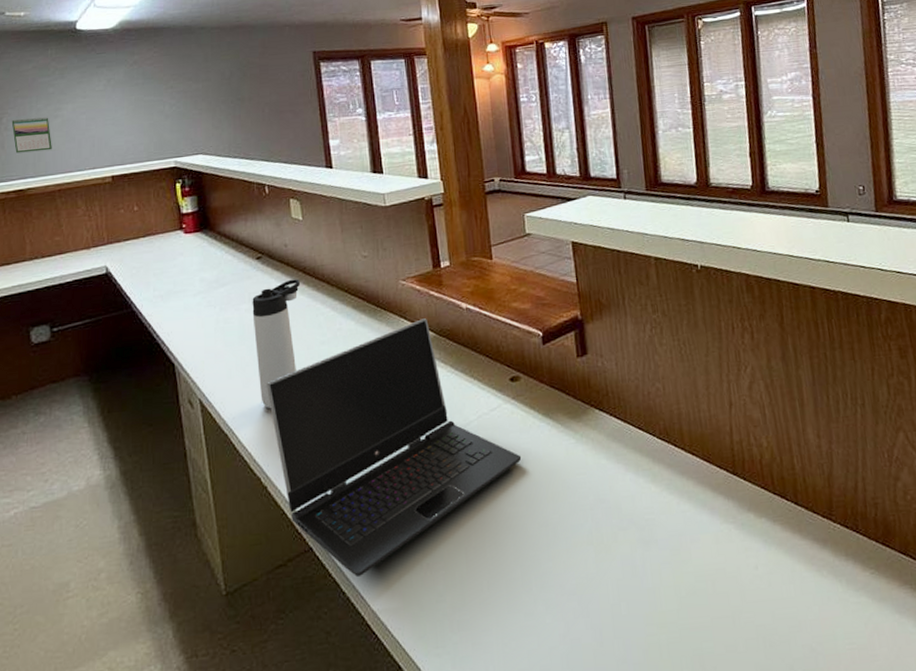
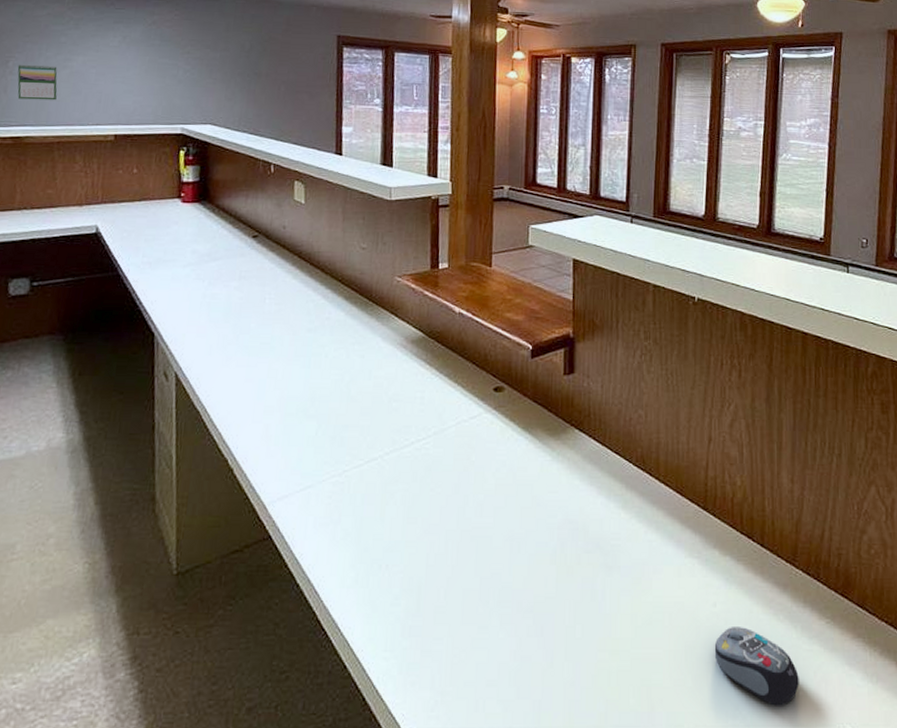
thermos bottle: present [252,279,301,408] -> none [238,262,295,390]
laptop computer: present [265,318,522,578] -> none [245,318,496,572]
computer mouse: none [761,586,852,662] -> present [714,627,799,706]

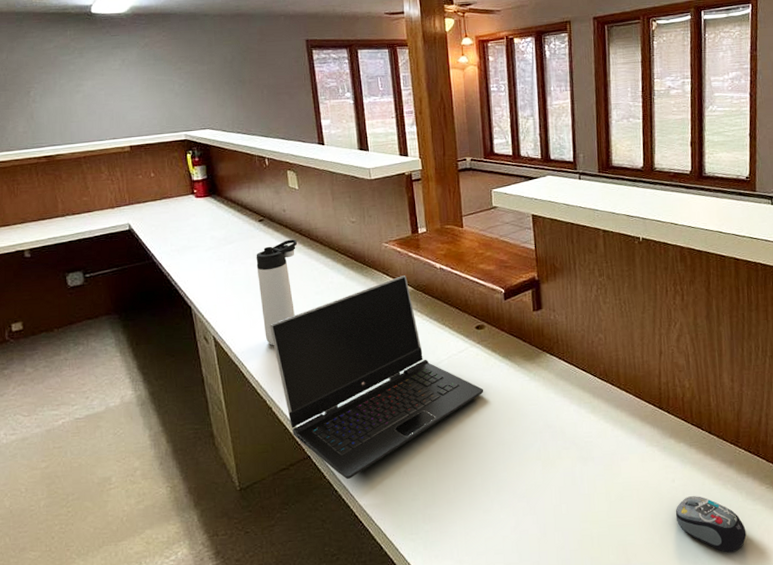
calendar: present [17,64,58,101] -> none [38,91,76,123]
thermos bottle: none [238,262,295,390] -> present [256,239,298,345]
laptop computer: none [245,318,496,572] -> present [269,275,484,480]

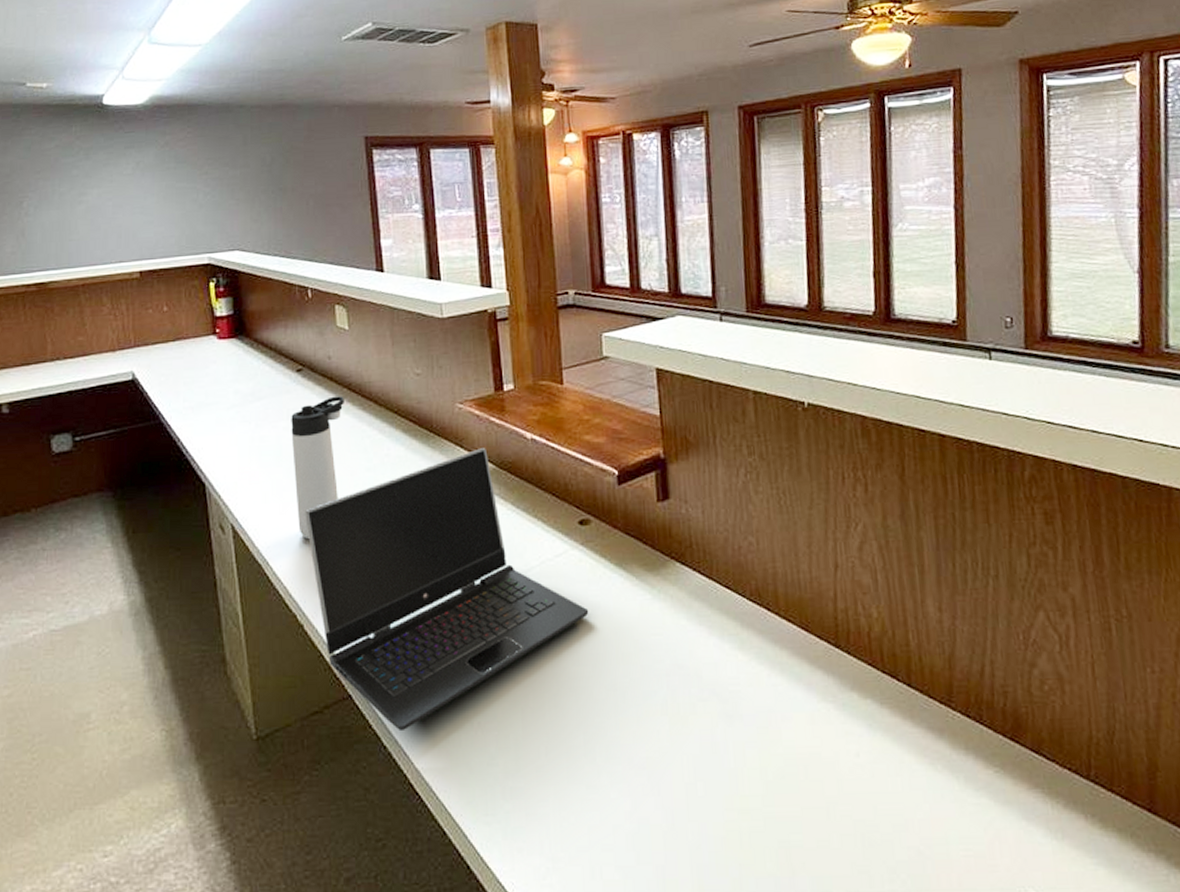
computer mouse: present [675,496,746,553] -> none [861,779,967,868]

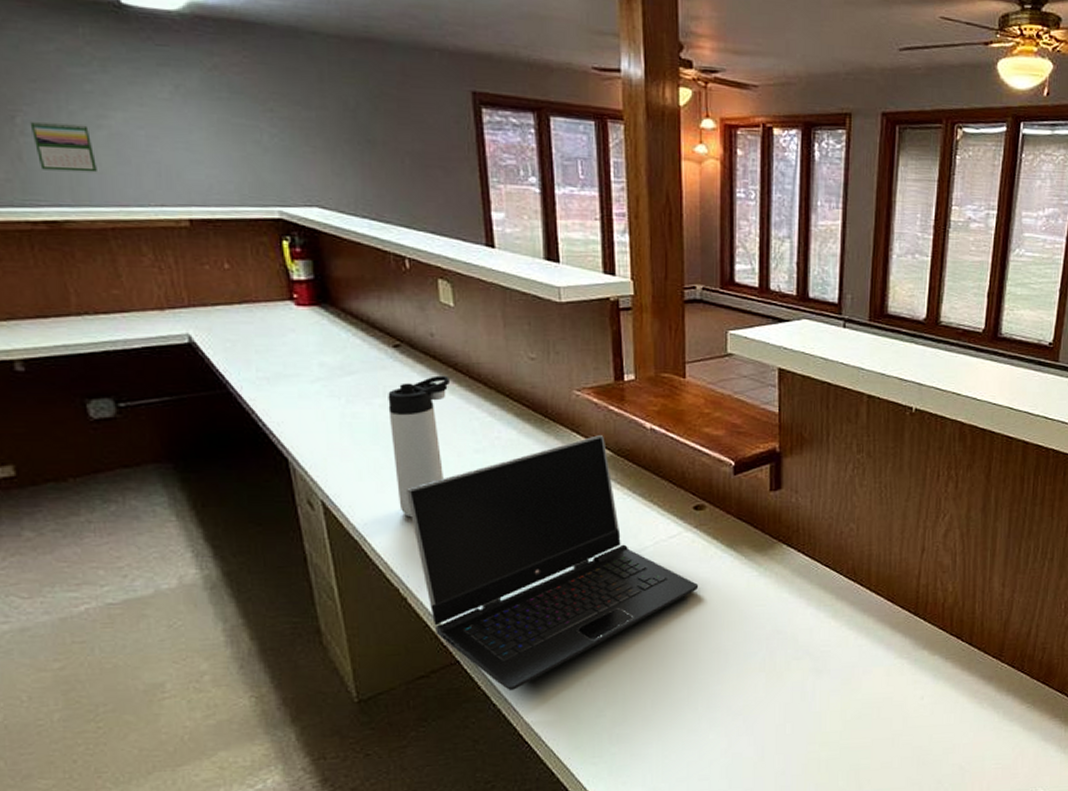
calendar: none [32,202,76,242] -> present [30,121,97,173]

